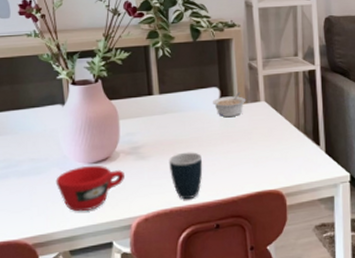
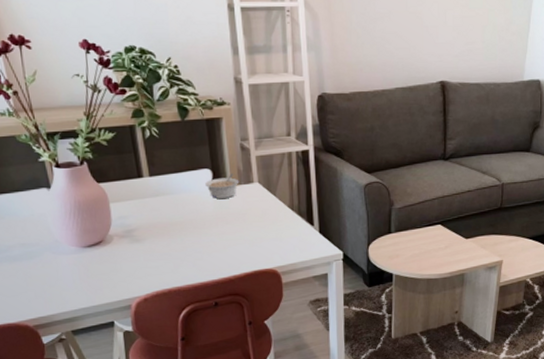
cup: present [55,165,124,212] -> none [50,249,120,294]
mug: present [169,152,203,200] -> none [164,234,199,280]

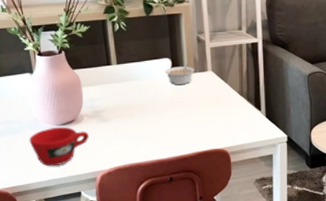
cup: none [50,249,120,294] -> present [29,126,89,167]

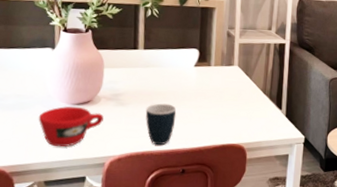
mug: none [127,116,157,157] -> present [145,103,177,146]
legume: present [165,63,195,85] -> none [191,55,222,76]

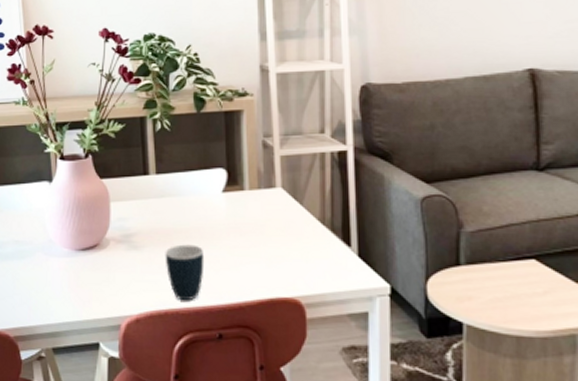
cup: present [38,106,104,147] -> none [40,252,114,305]

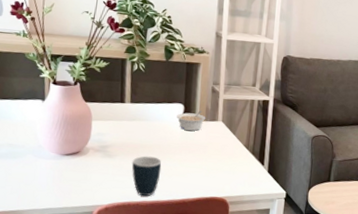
legume: none [218,175,259,204] -> present [176,111,206,131]

